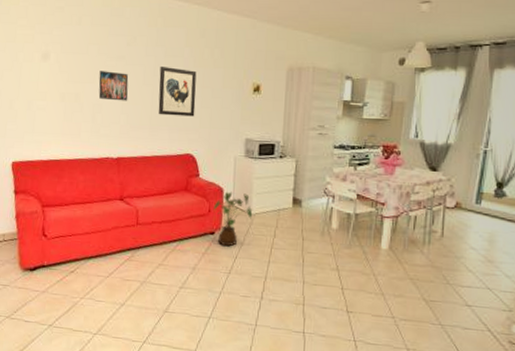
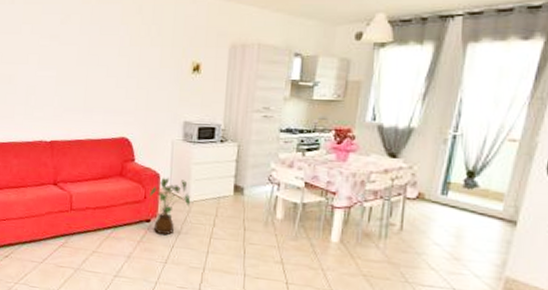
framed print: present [98,71,129,101] -> none [32,51,63,82]
wall art: present [158,67,197,117] -> none [92,46,133,98]

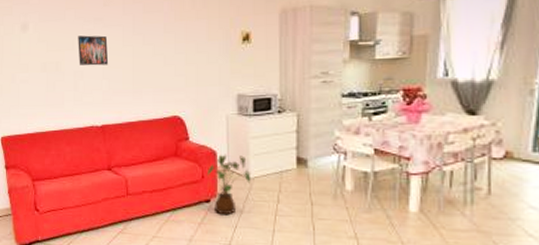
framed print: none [32,51,63,82] -> present [78,35,109,66]

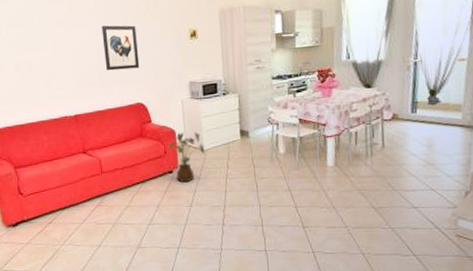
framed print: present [78,35,109,66] -> none [47,36,77,64]
wall art: none [139,24,180,77] -> present [101,25,140,71]

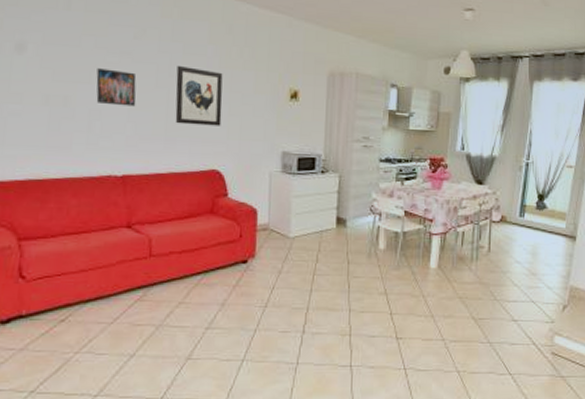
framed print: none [47,36,77,64] -> present [96,68,137,107]
house plant: present [169,132,205,183] -> none [246,212,292,276]

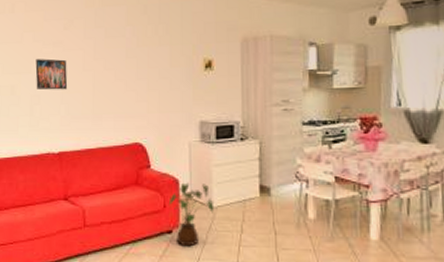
wall art: present [175,66,223,126] -> none [100,49,142,102]
house plant: none [246,212,292,276] -> present [169,182,215,247]

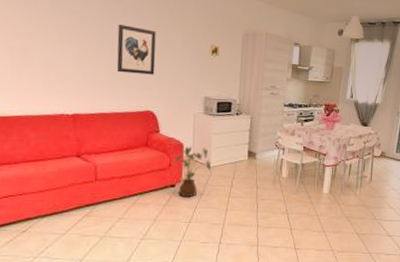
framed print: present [35,58,68,90] -> none [51,25,85,58]
wall art: none [100,49,142,102] -> present [116,25,156,75]

